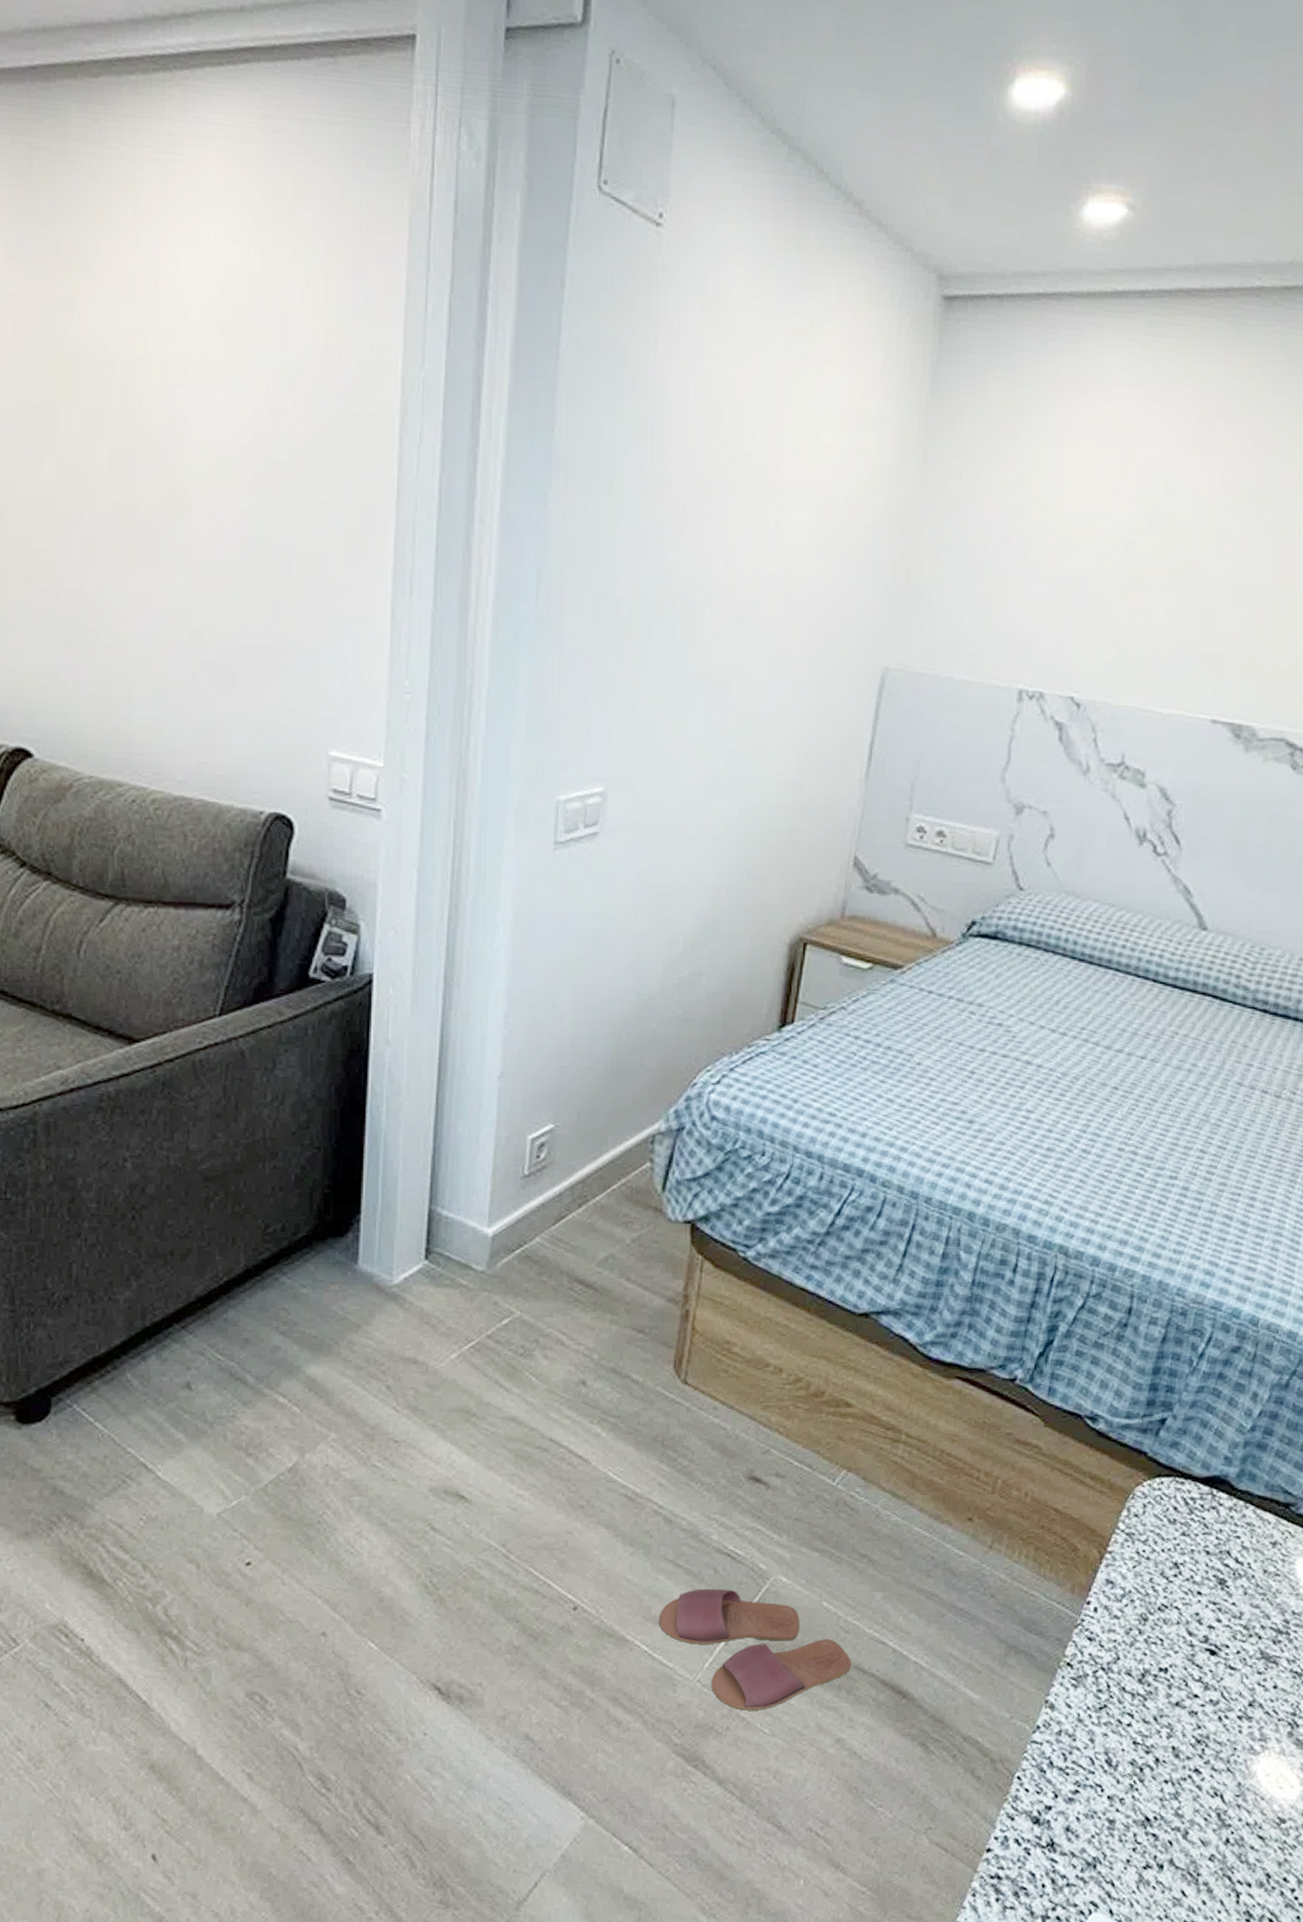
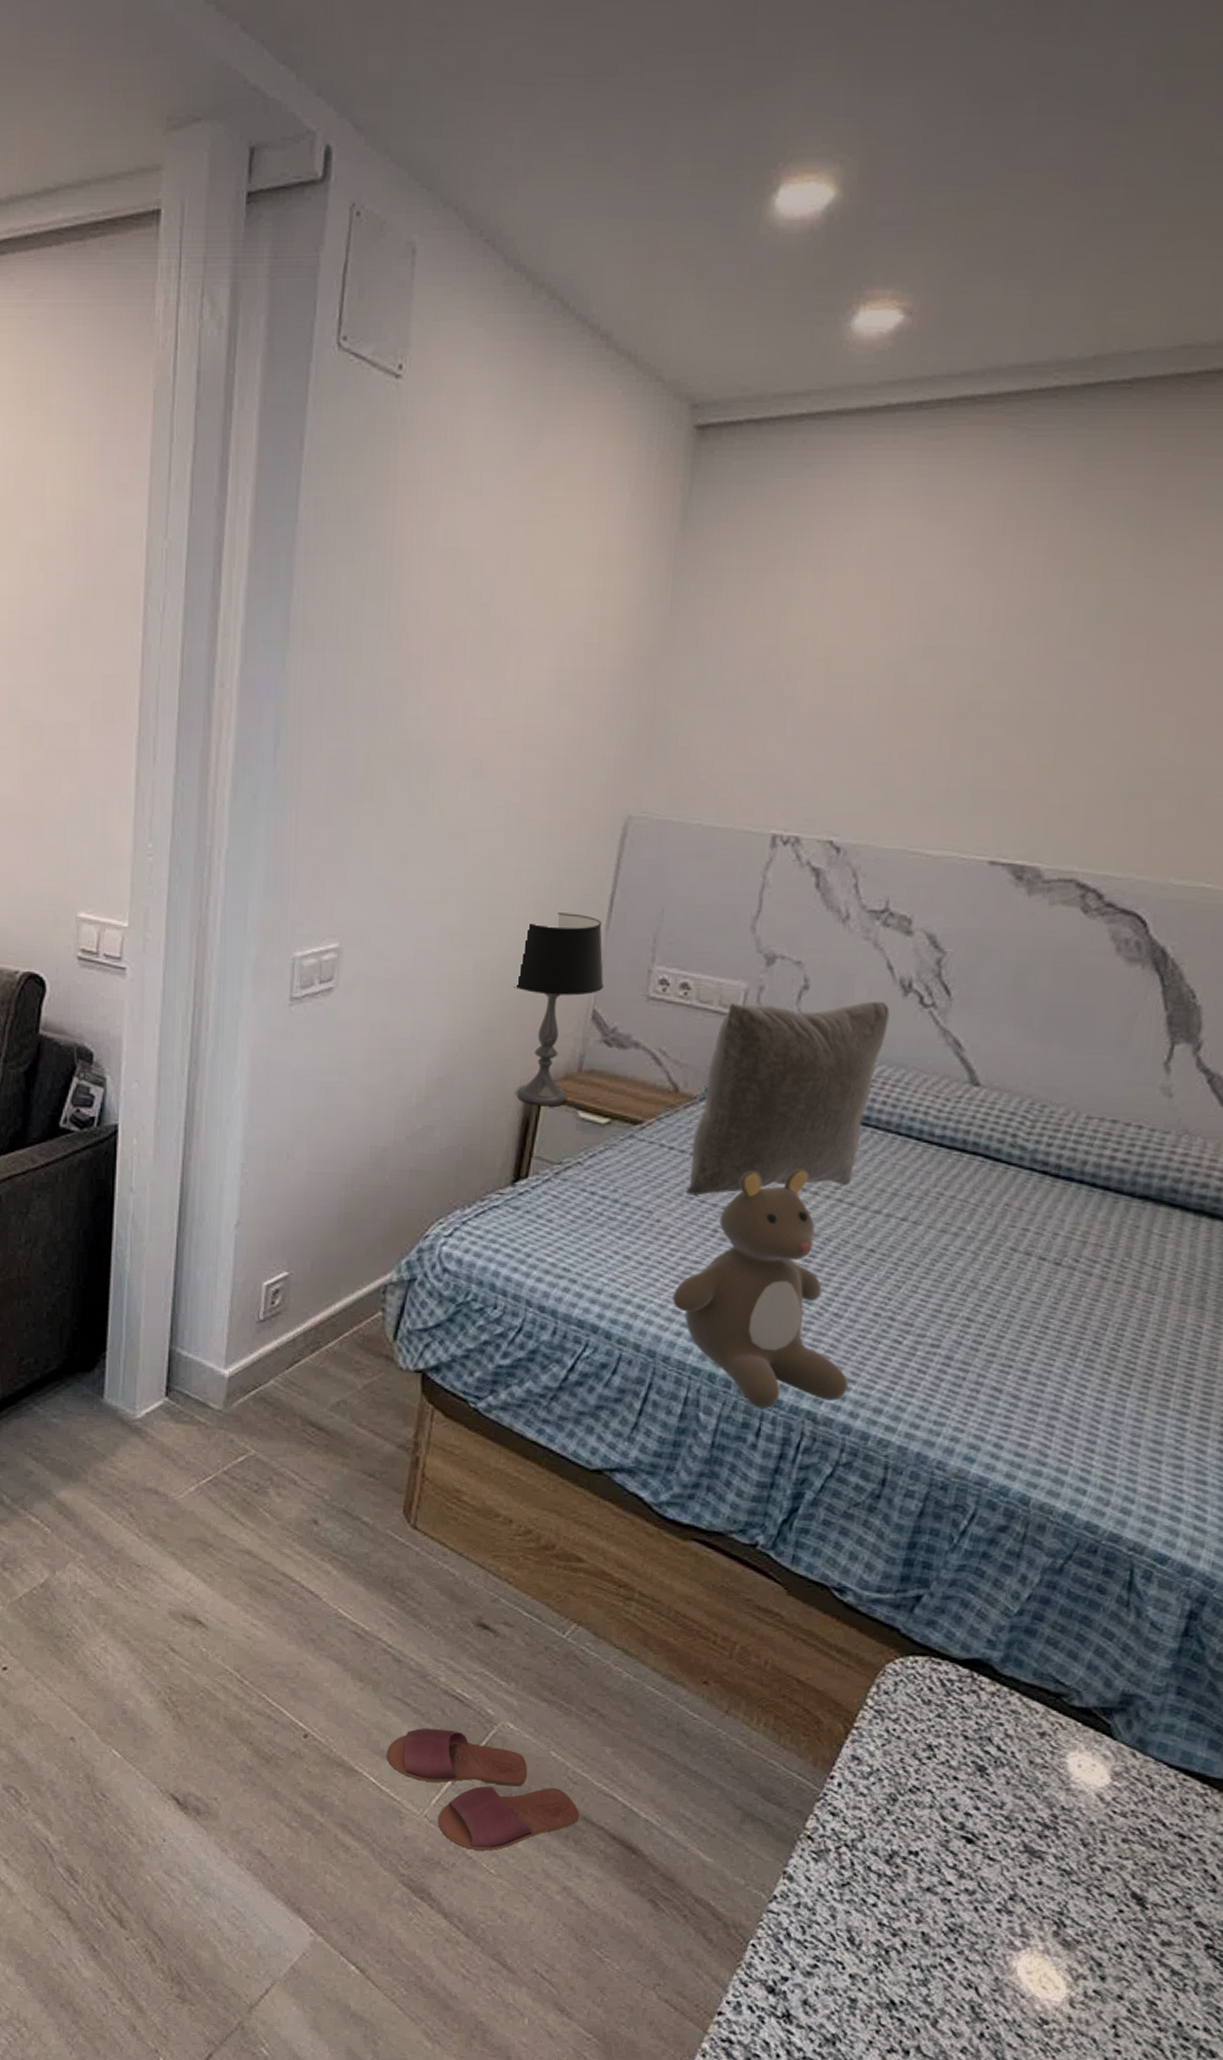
table lamp: none [778,760,865,953] -> present [514,913,604,1108]
teddy bear: none [933,1010,1096,1246] -> present [672,1168,848,1410]
pillow: none [945,850,1127,1038] -> present [686,1002,890,1196]

